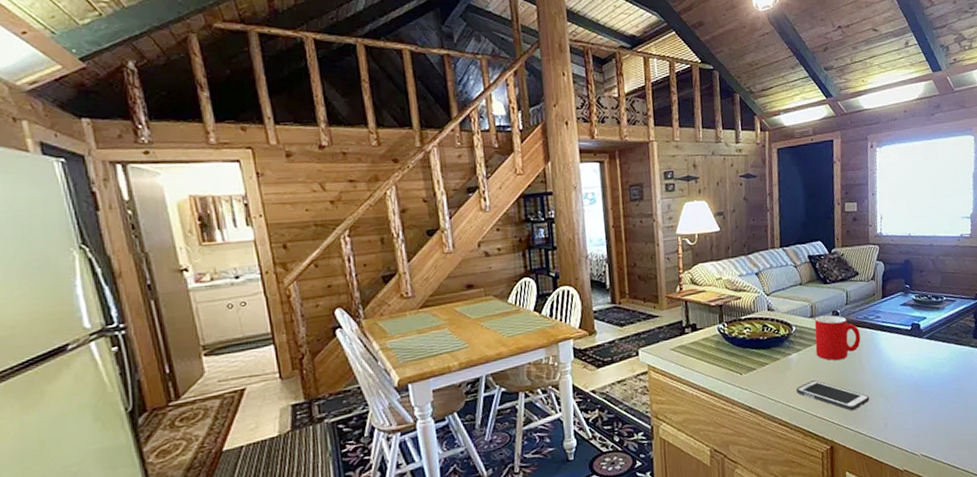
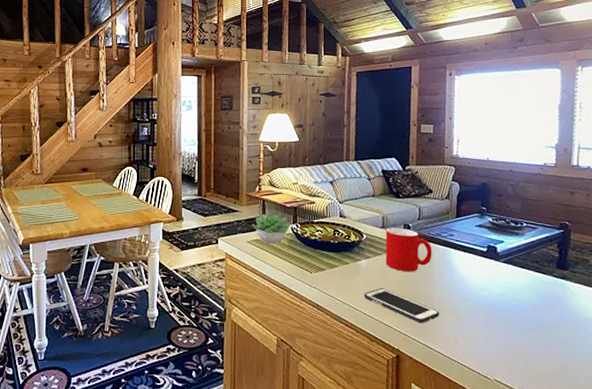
succulent plant: none [674,315,718,349] -> present [251,214,292,244]

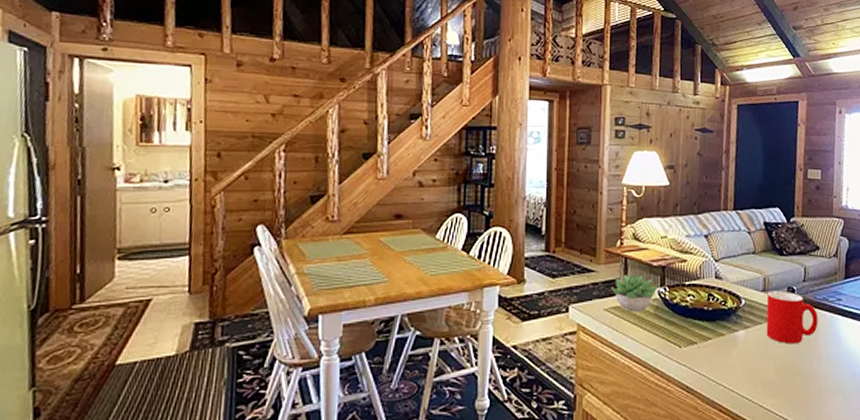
cell phone: present [364,288,440,323] -> none [742,364,826,406]

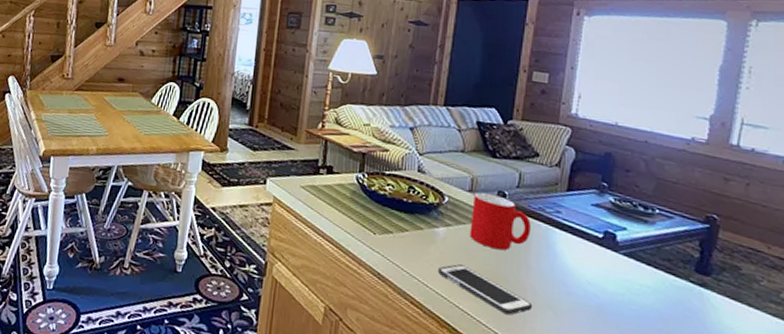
succulent plant: present [610,275,659,312] -> none [308,156,357,194]
cell phone: none [742,364,826,406] -> present [438,264,533,315]

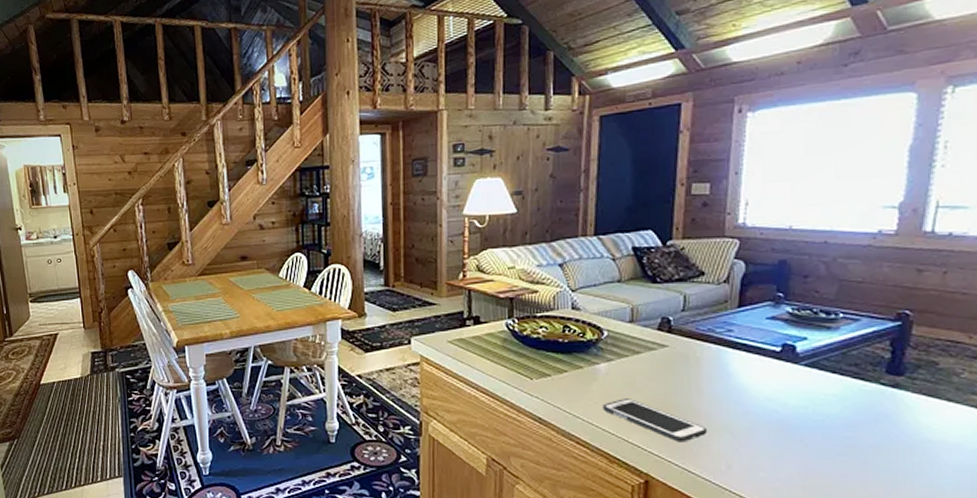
cup: present [469,192,531,251] -> none [633,321,700,378]

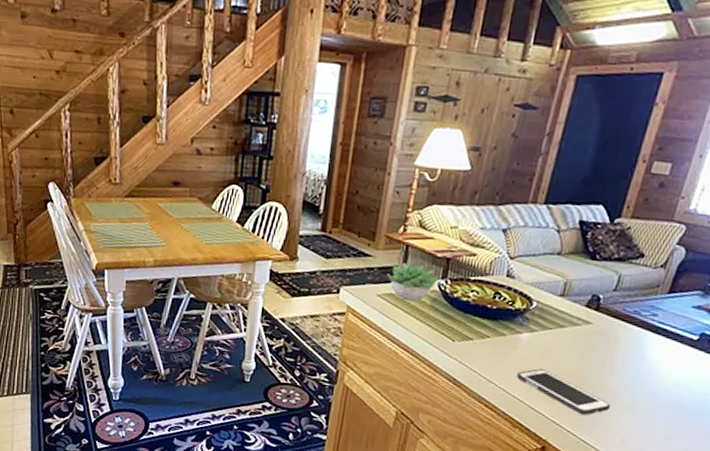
succulent plant: none [453,307,506,344] -> present [386,263,440,302]

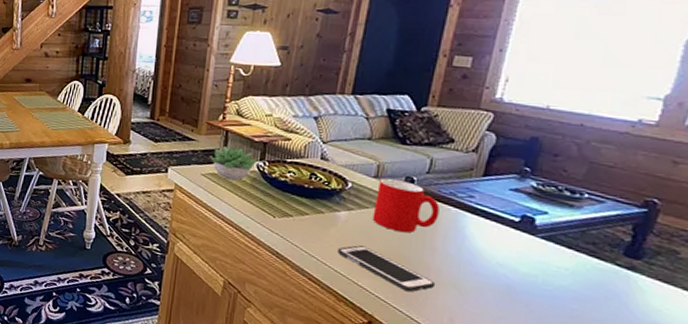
cup: none [554,296,623,355] -> present [372,178,440,233]

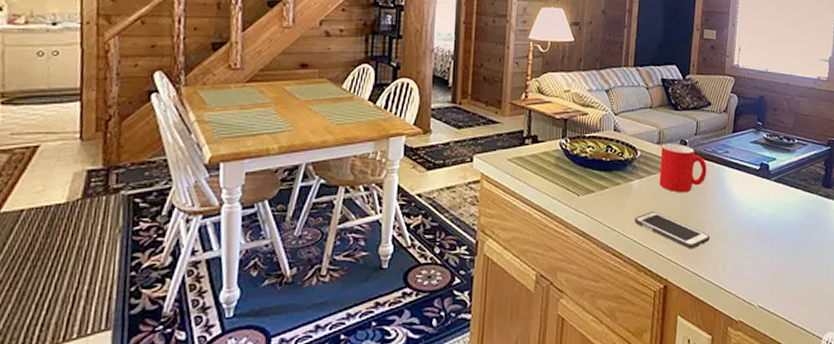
succulent plant: present [209,146,258,181] -> none [514,127,560,162]

